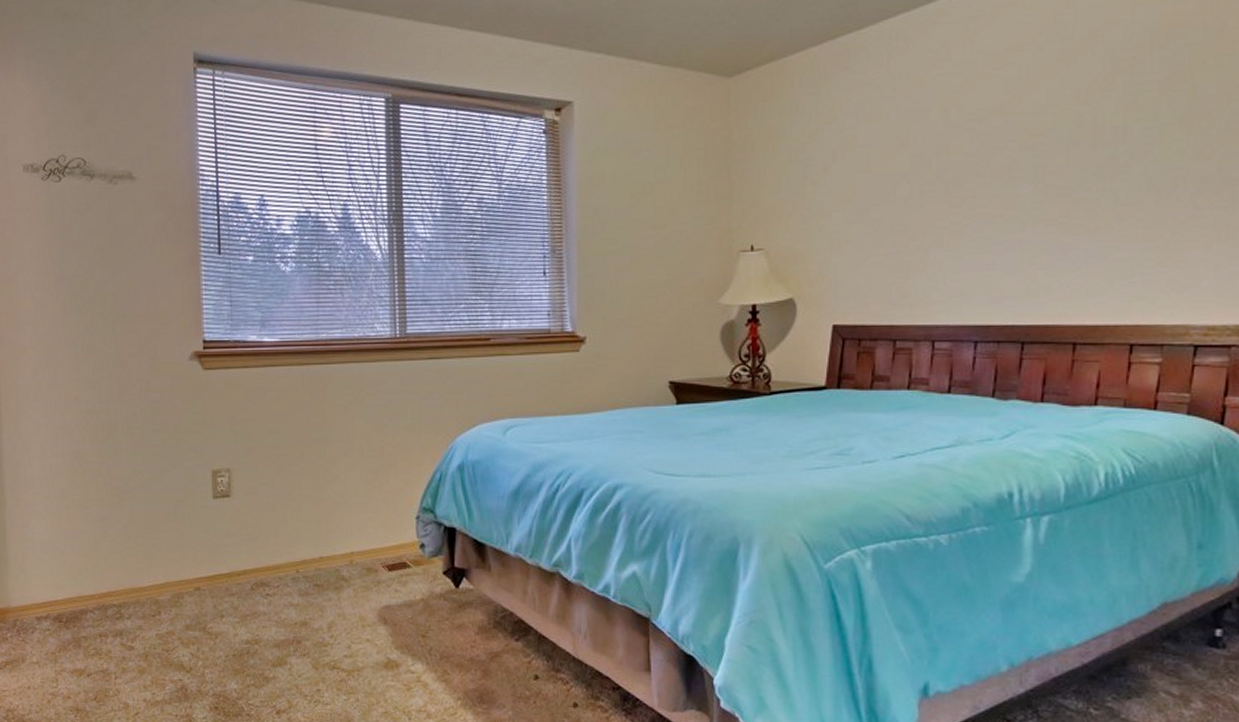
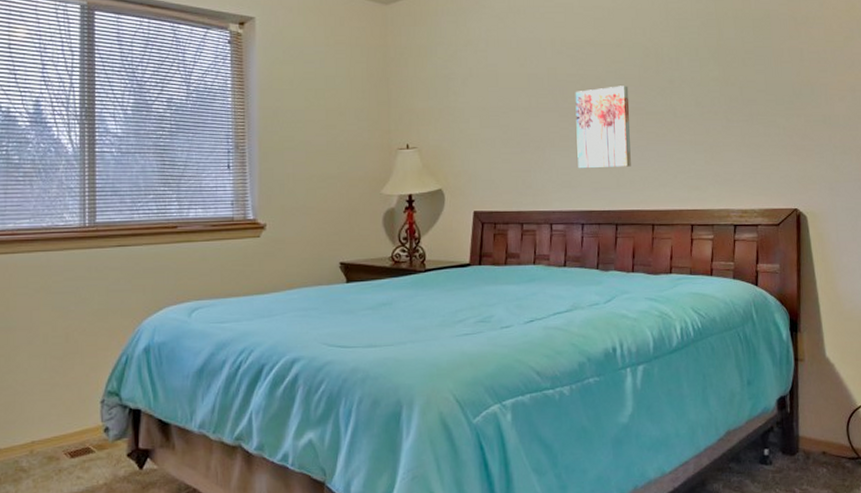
wall art: none [973,165,1050,273] -> present [575,86,631,169]

